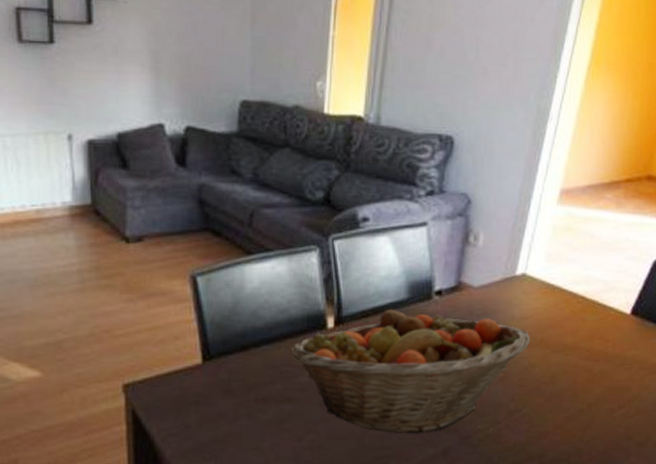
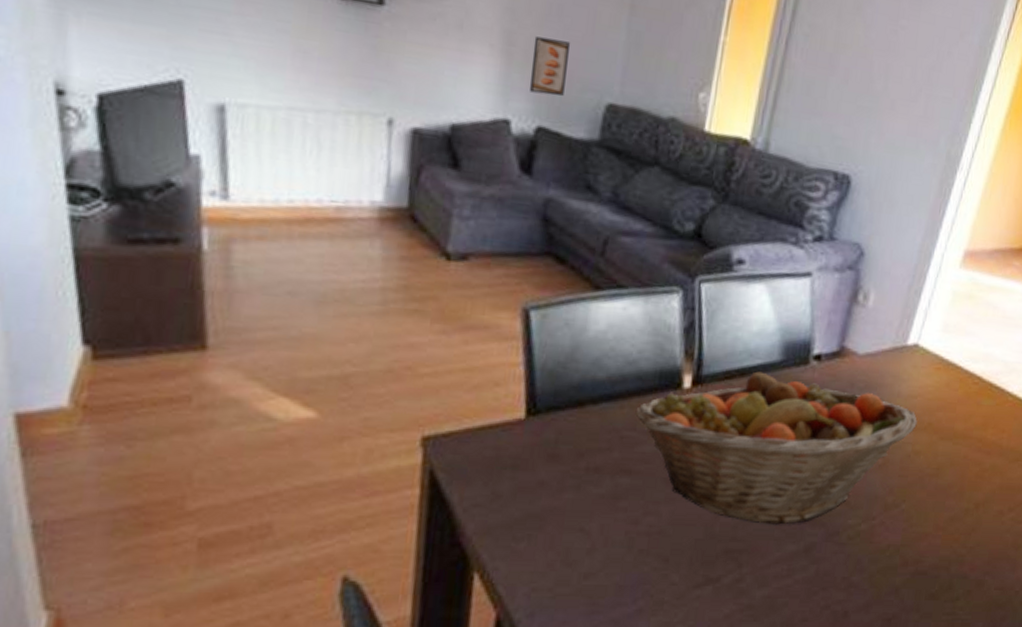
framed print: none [176,52,206,100] -> present [529,36,571,96]

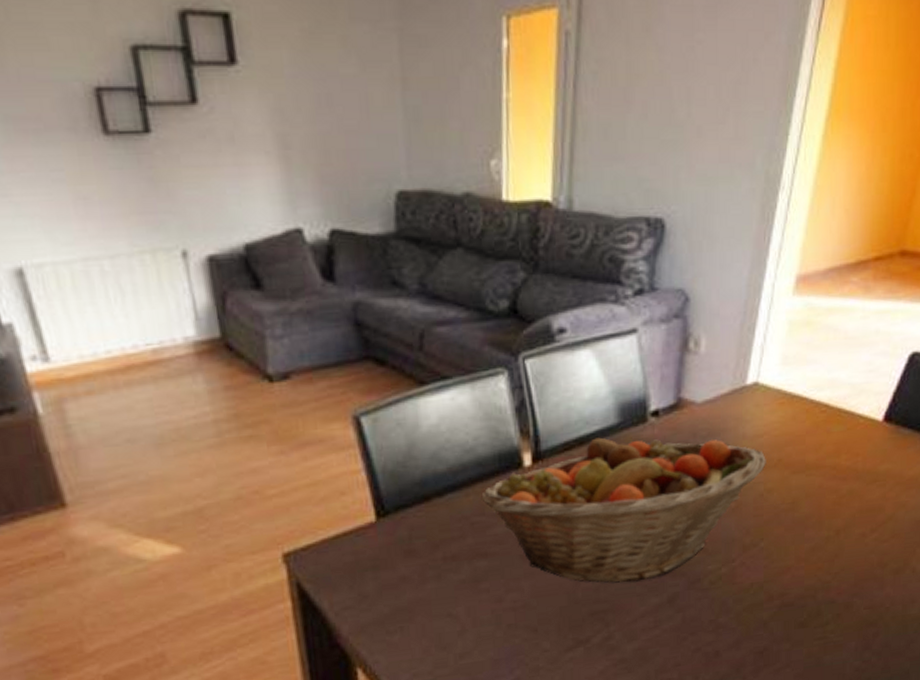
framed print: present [529,36,571,96] -> none [309,133,351,195]

